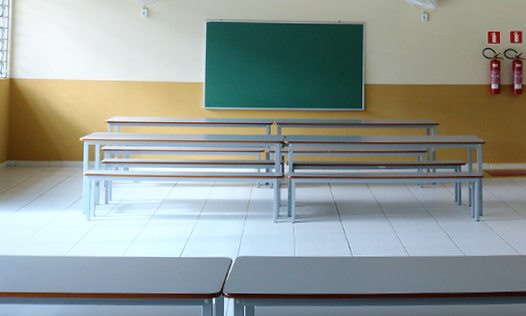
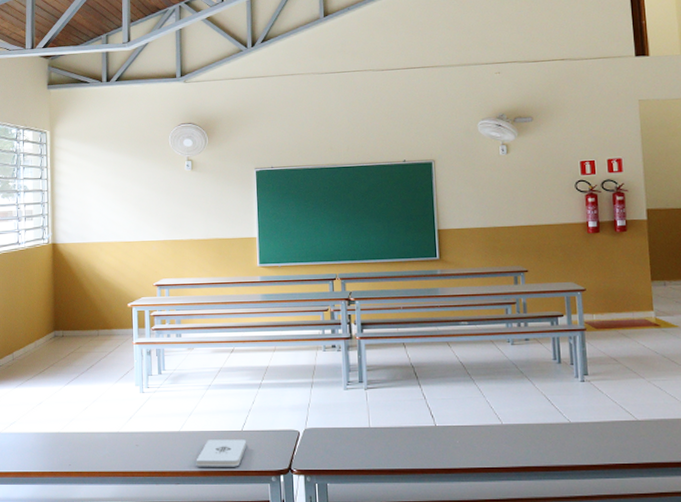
notepad: none [136,265,184,290] -> present [196,439,247,467]

